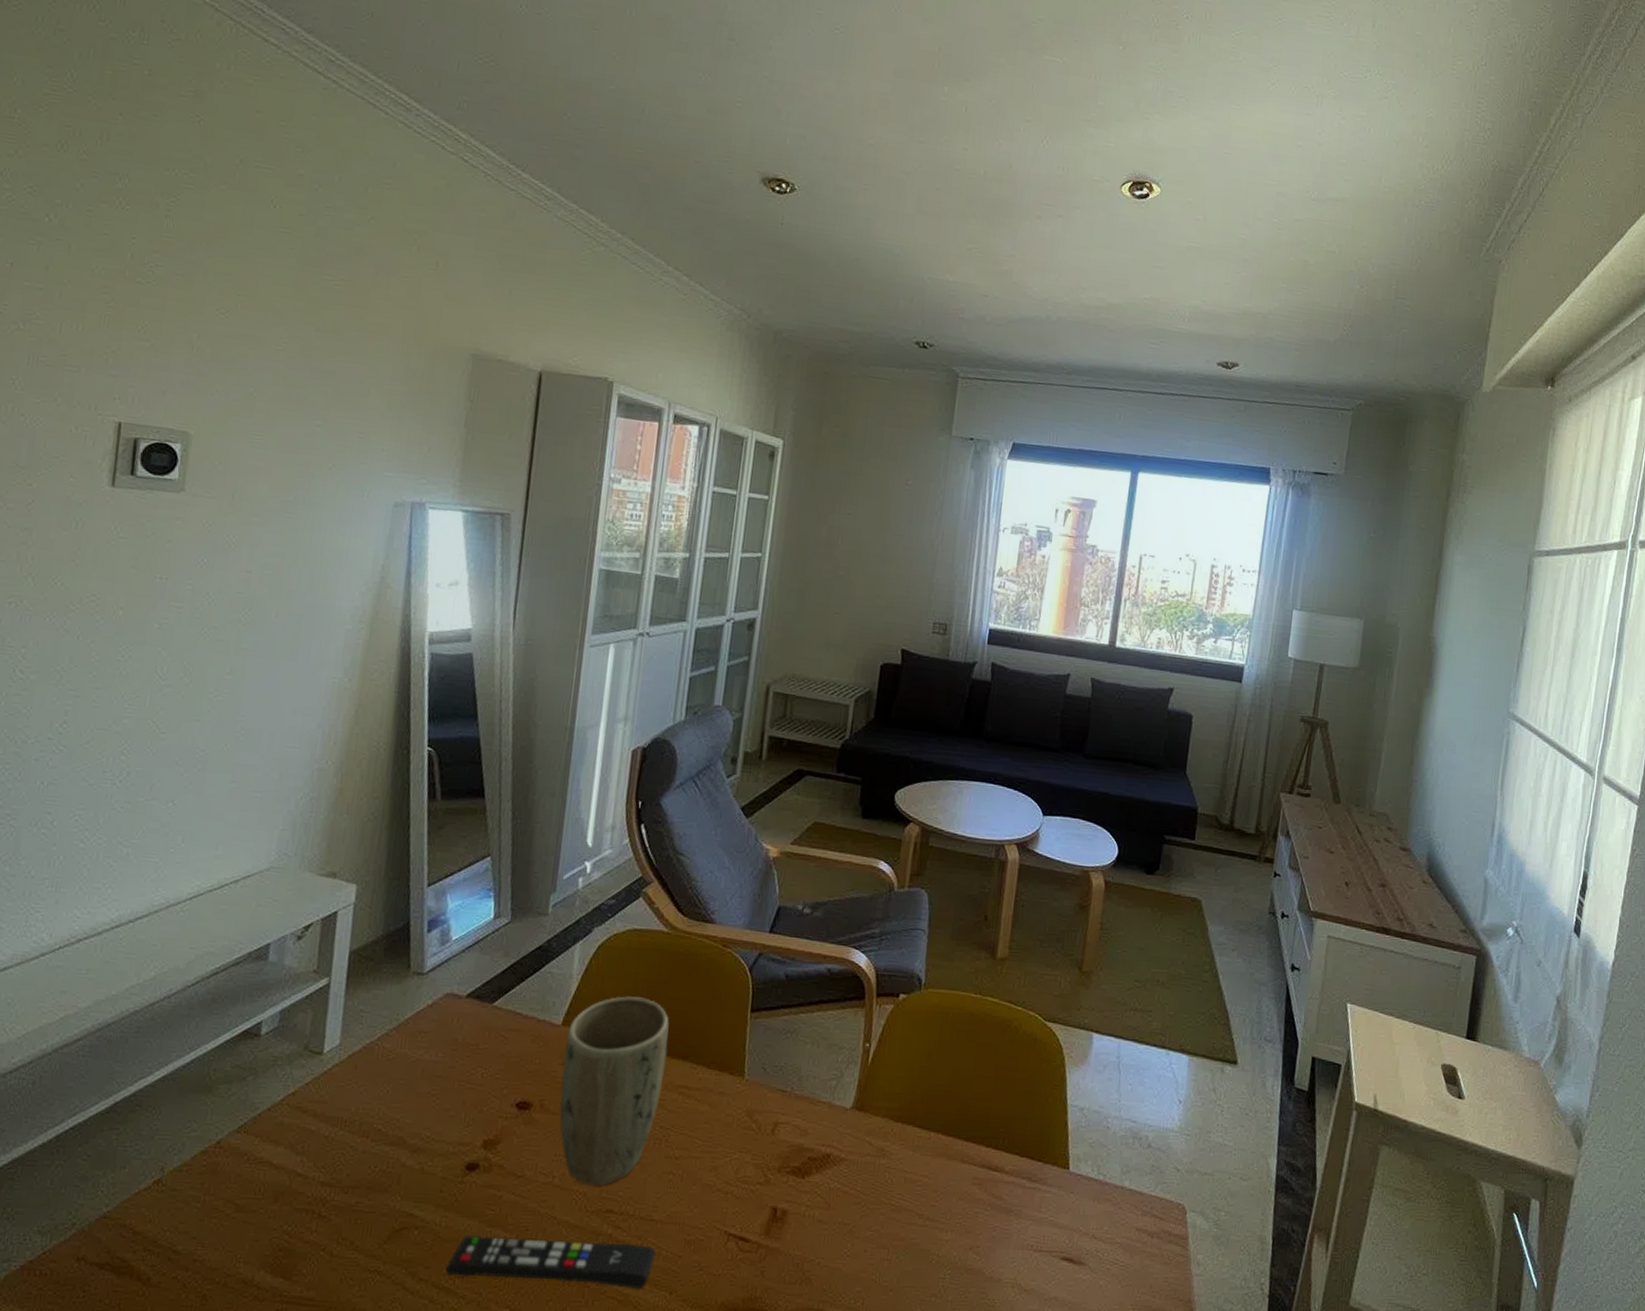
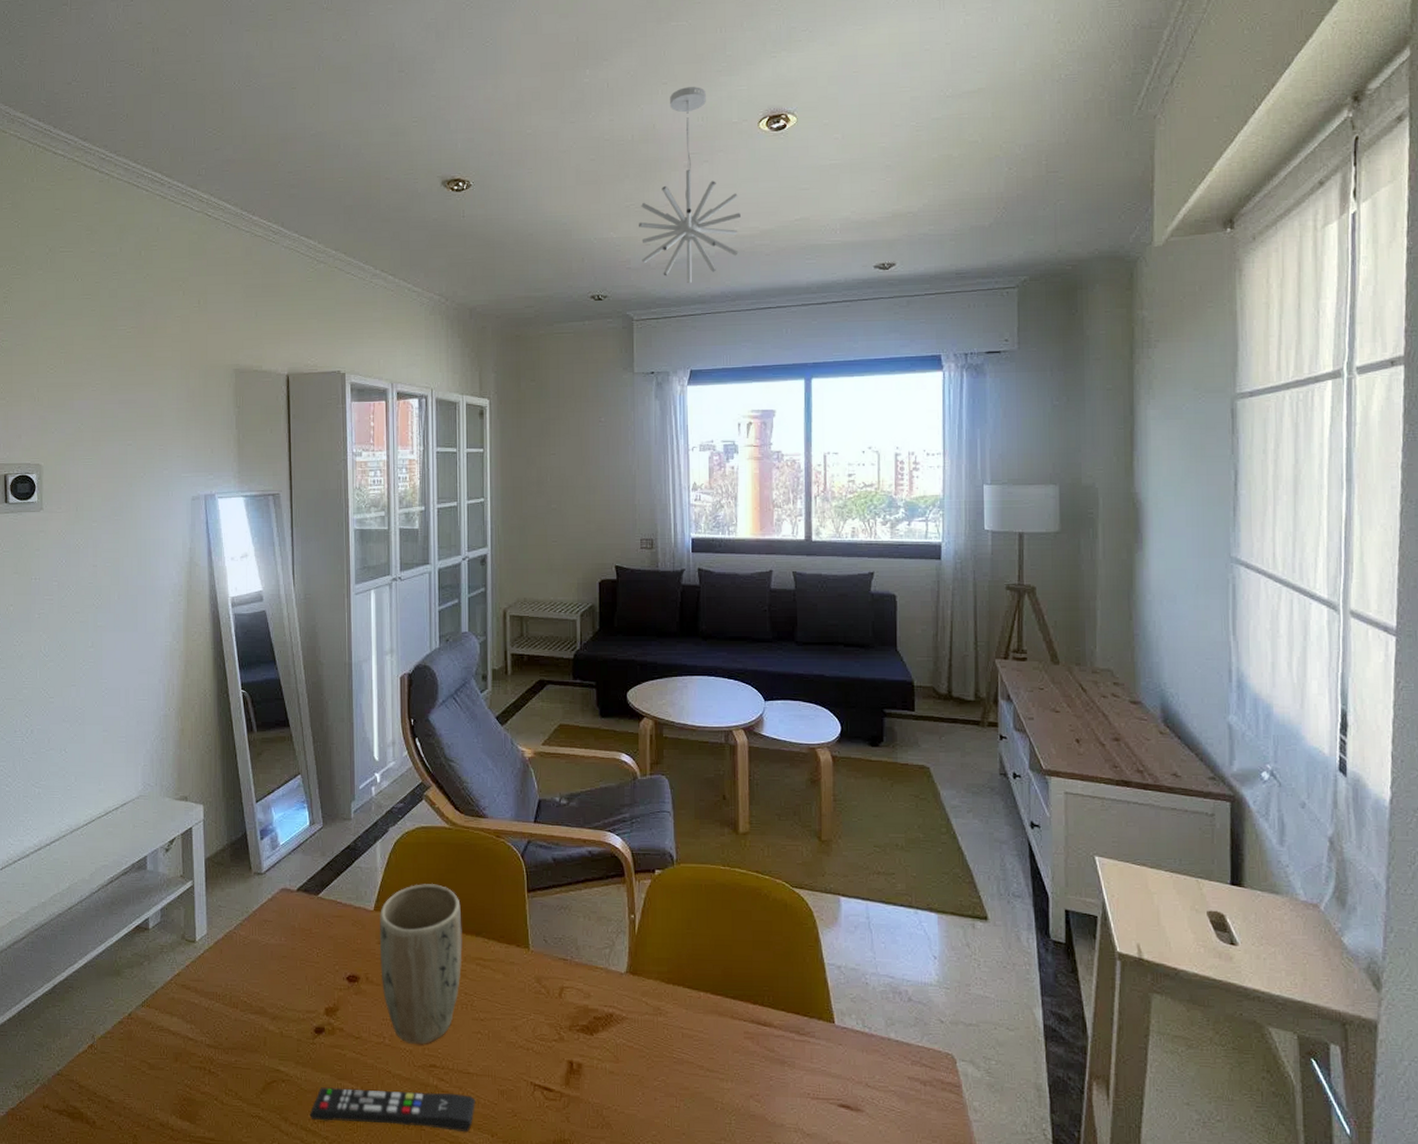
pendant light: none [977,130,1089,348] -> present [639,87,741,284]

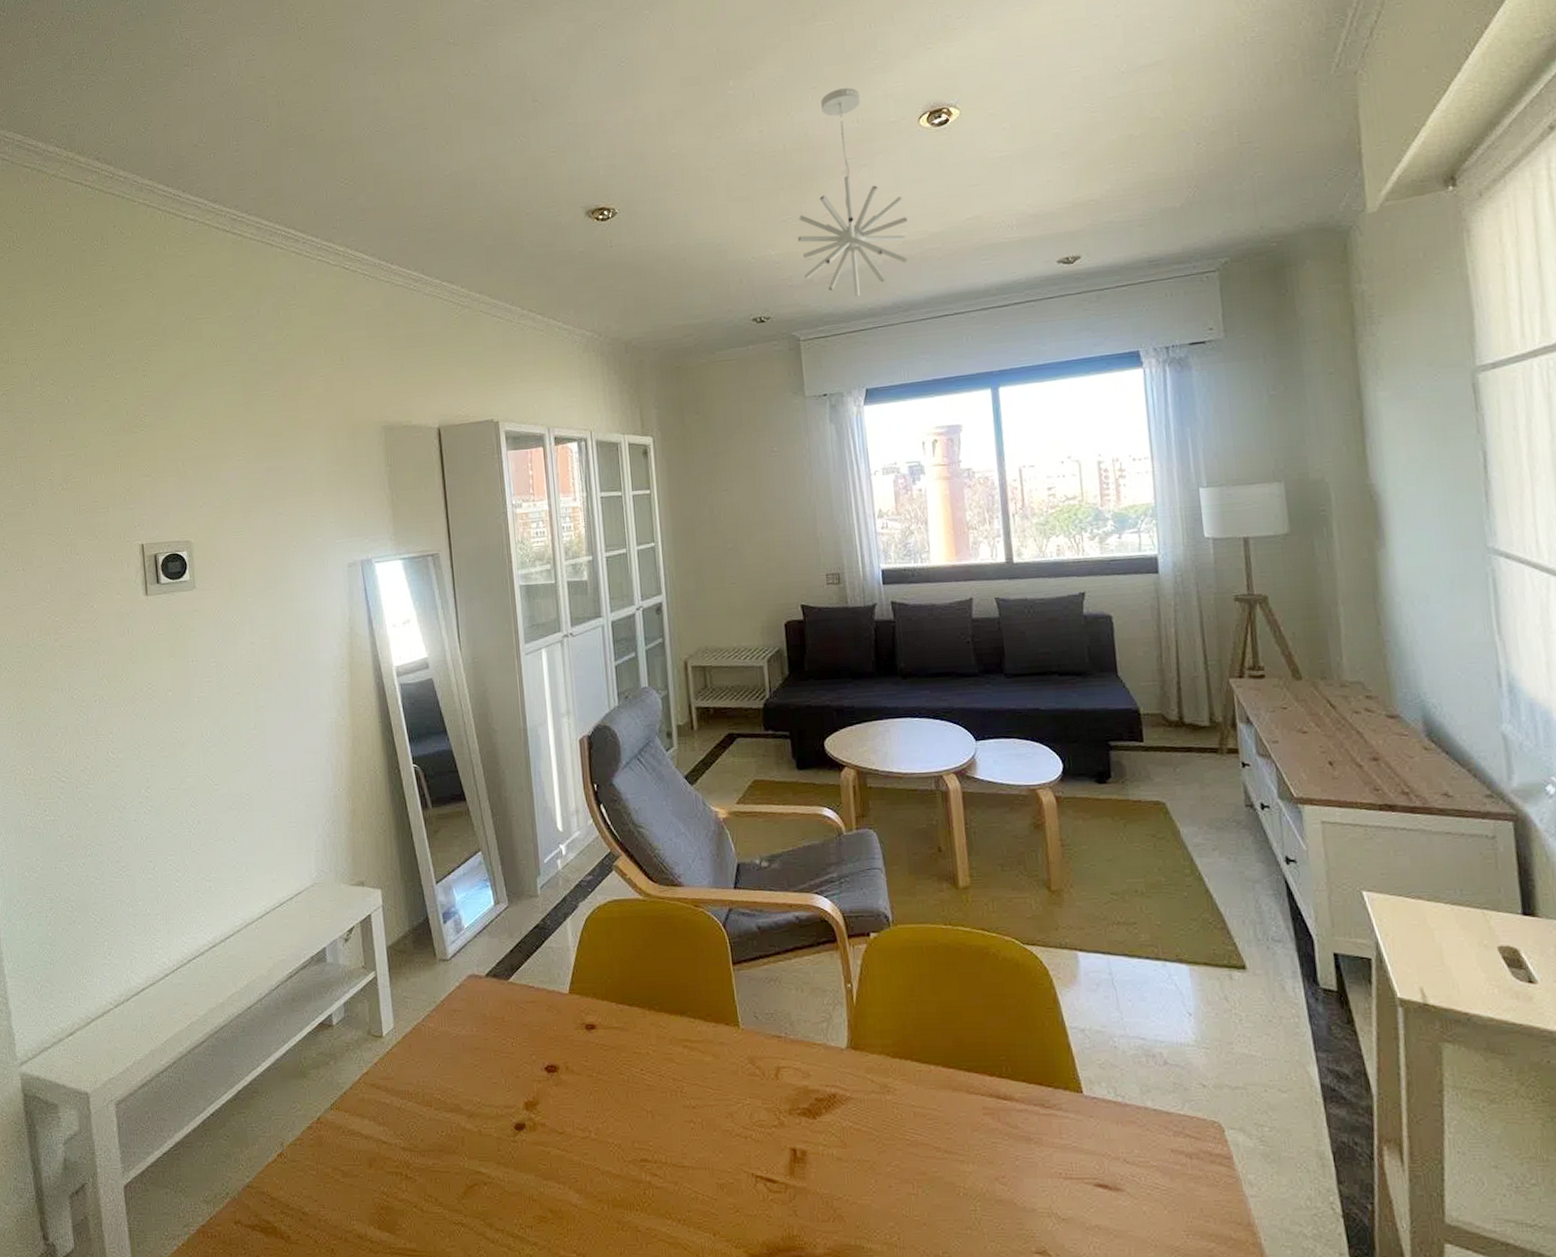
remote control: present [309,1087,475,1133] -> none [515,1189,694,1232]
plant pot: present [380,884,463,1044] -> none [575,961,668,1137]

